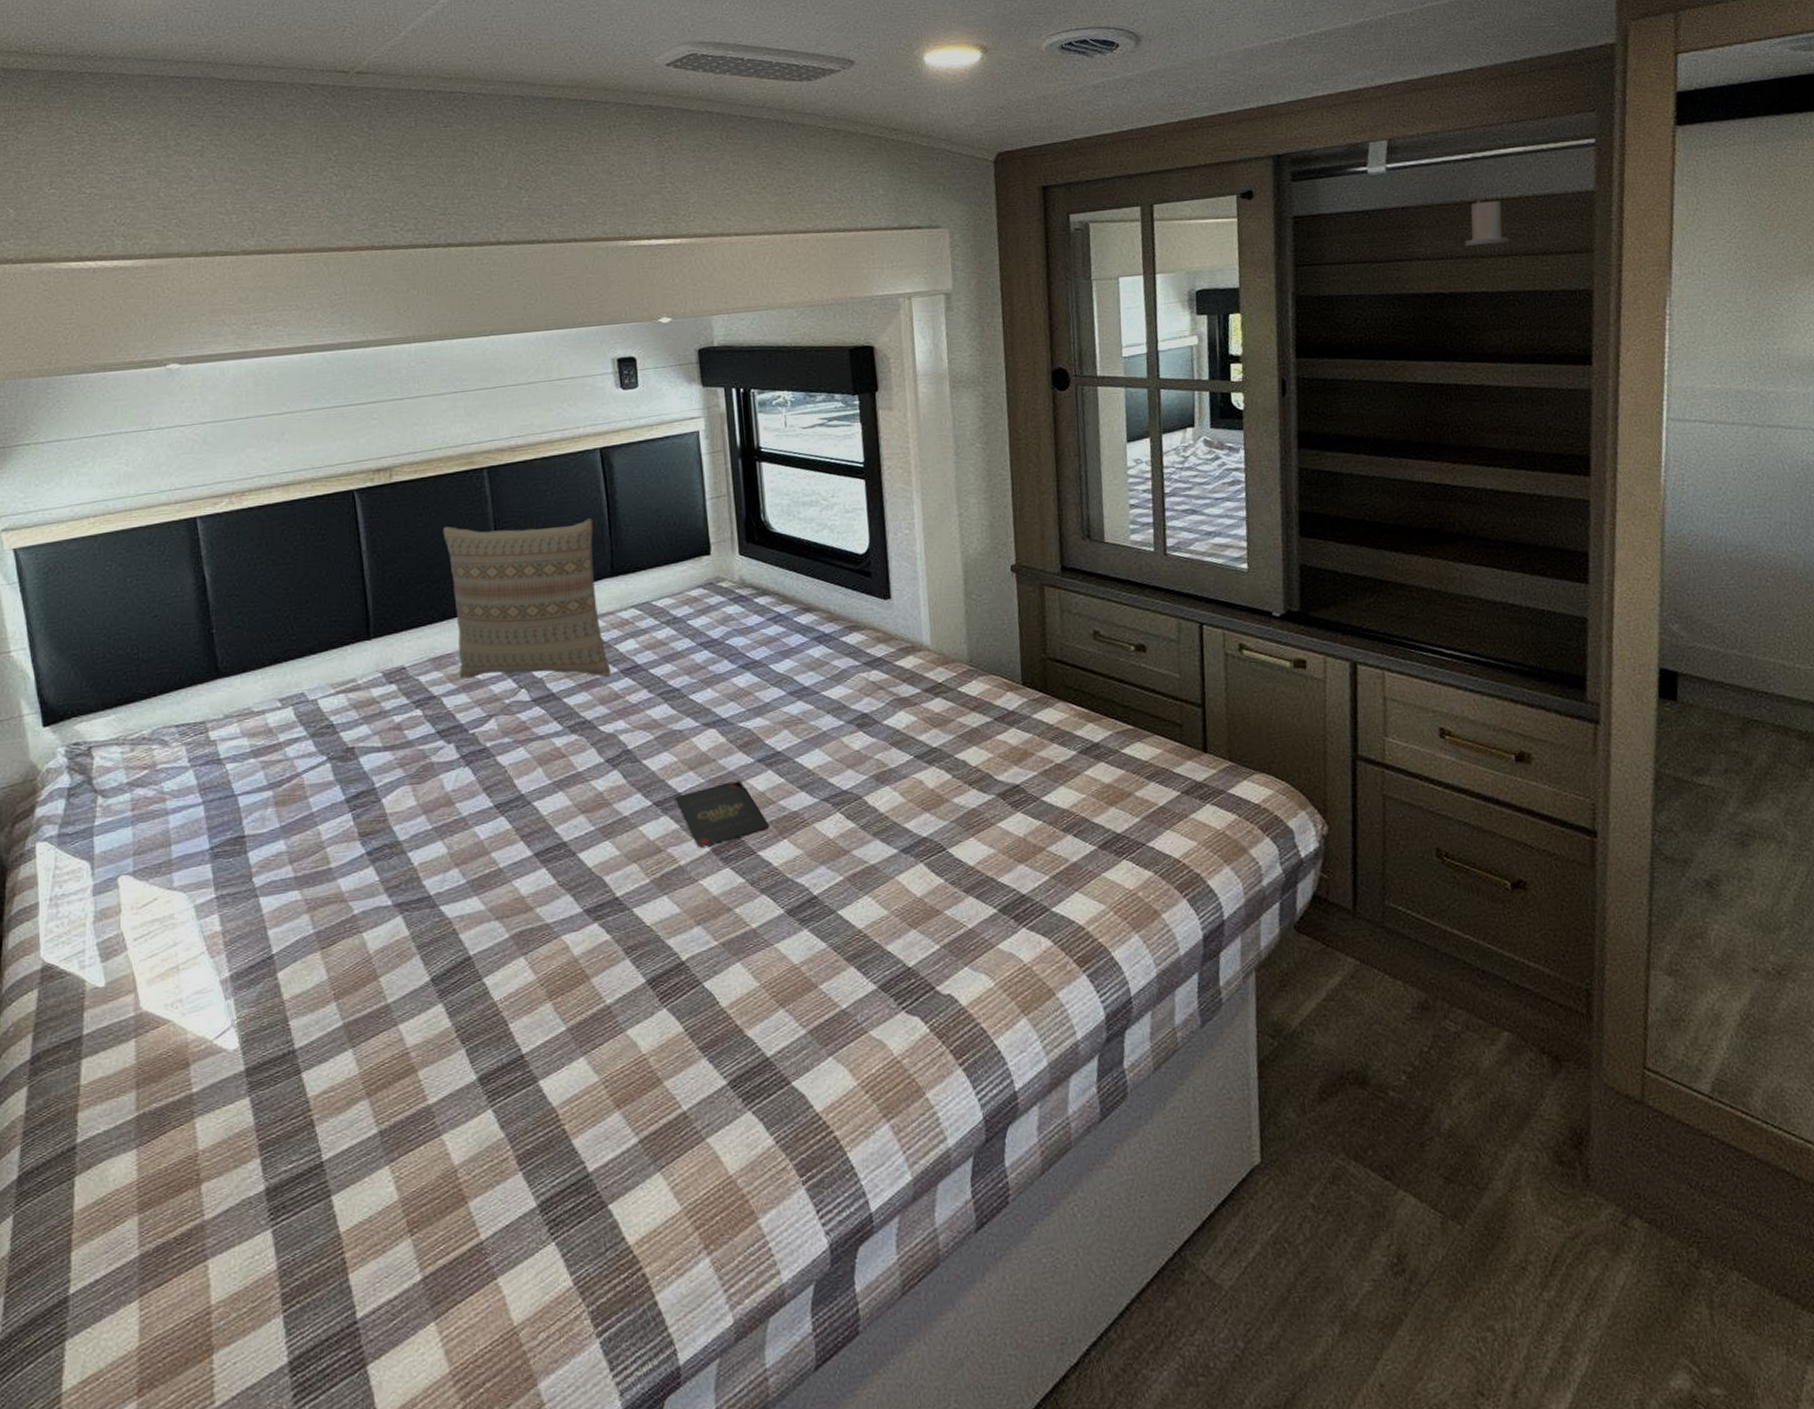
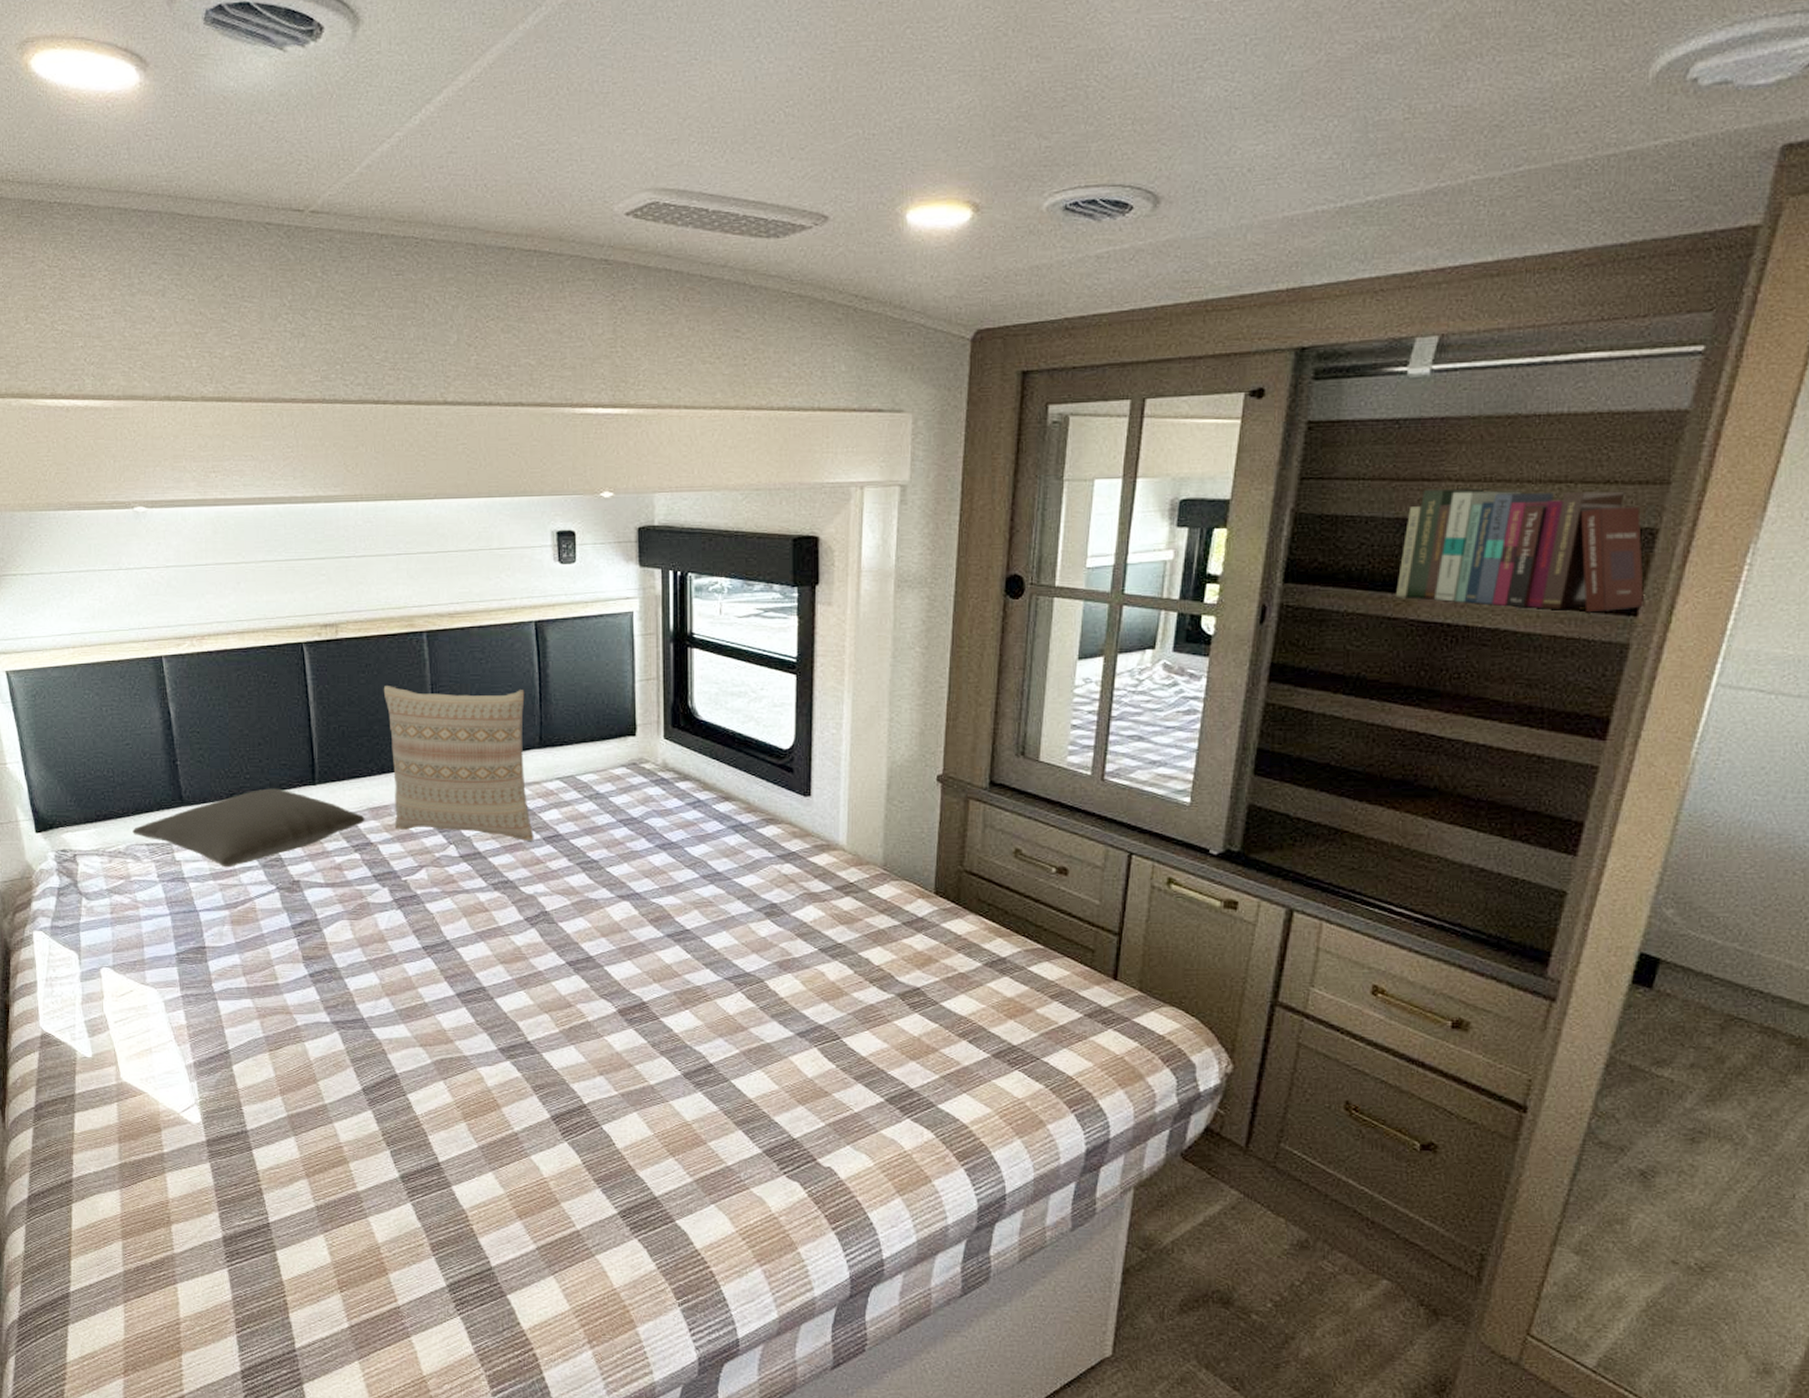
pillow: none [159,647,426,742] -> present [132,788,365,868]
playing card: present [676,780,770,846] -> none [588,951,674,1006]
books: none [1390,260,1595,366] -> present [1395,488,1644,613]
candle: present [1464,197,1510,247] -> none [1510,410,1567,469]

